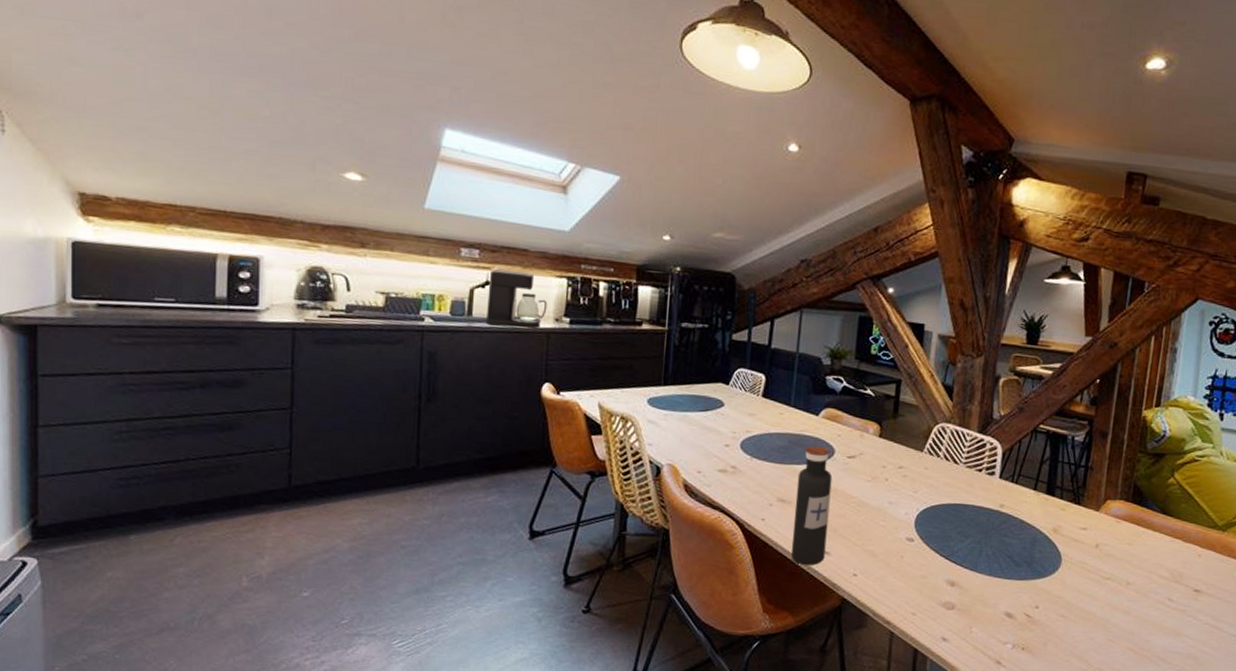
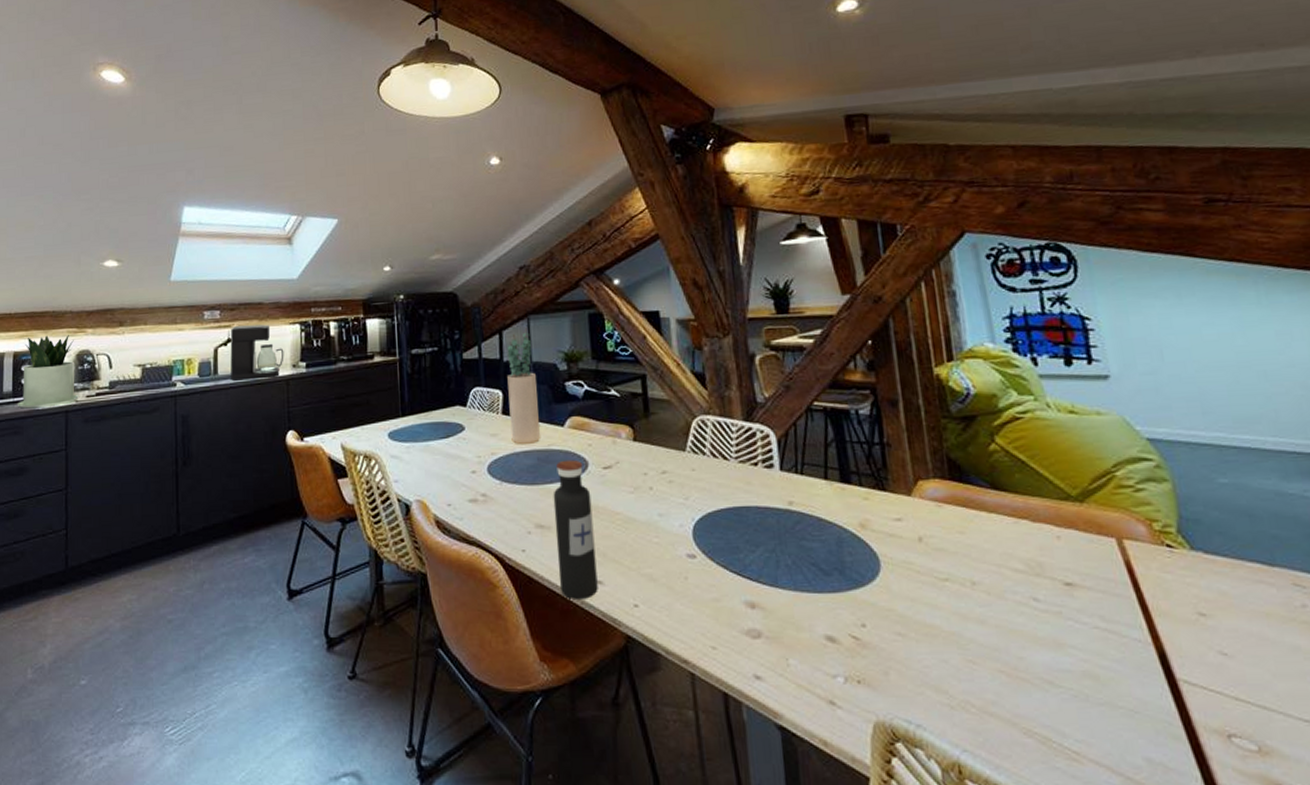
planter: none [233,242,310,322] -> present [17,334,80,409]
vase: none [767,320,801,428] -> present [507,328,540,445]

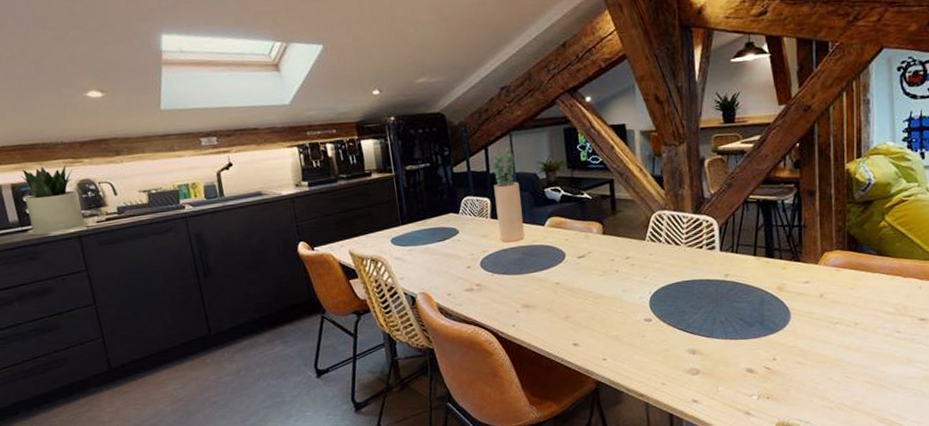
coffee maker: present [230,324,284,381] -> none [230,148,287,201]
water bottle: present [553,459,598,599] -> none [536,252,575,359]

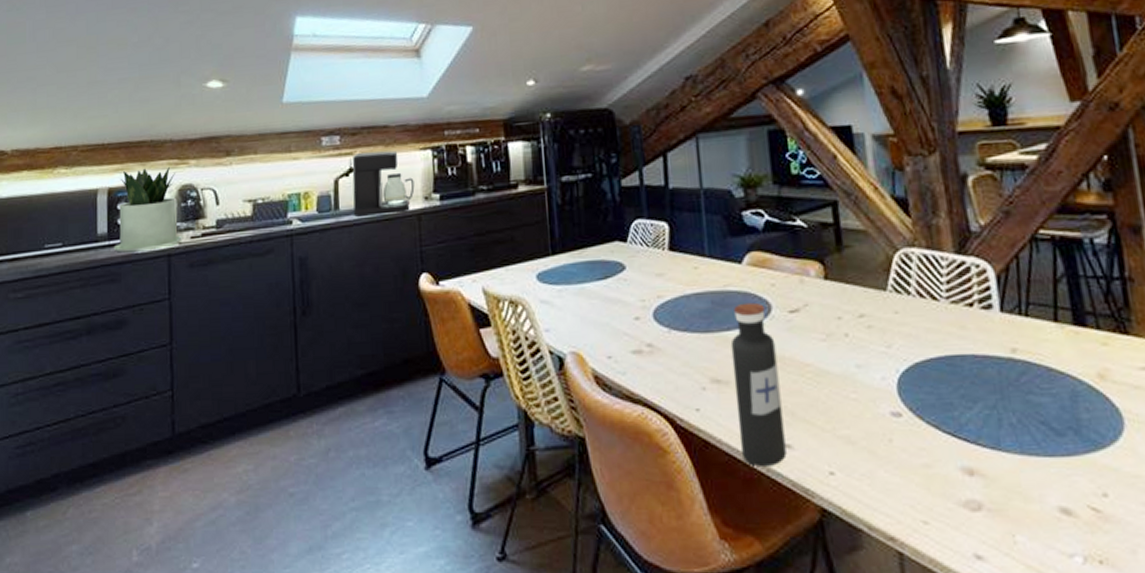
coffee maker: none [230,148,287,201] -> present [352,150,415,217]
vase: present [492,143,524,243] -> none [672,149,714,287]
water bottle: none [536,252,575,359] -> present [730,302,787,466]

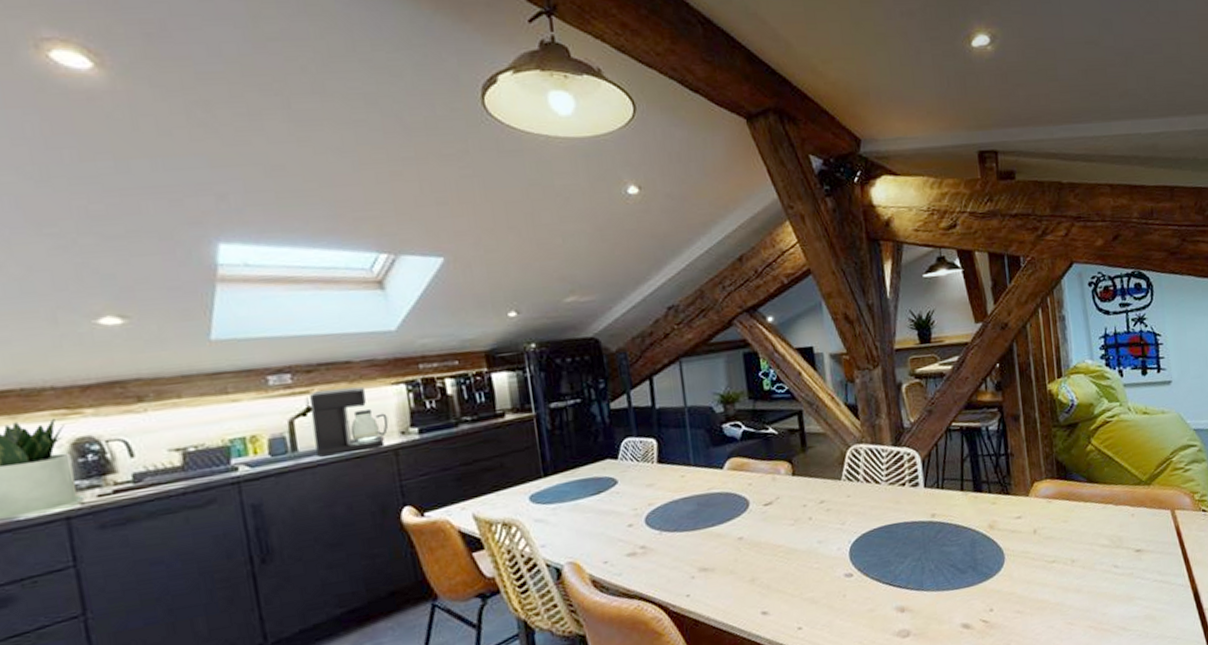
water bottle: present [730,302,787,466] -> none [715,500,764,633]

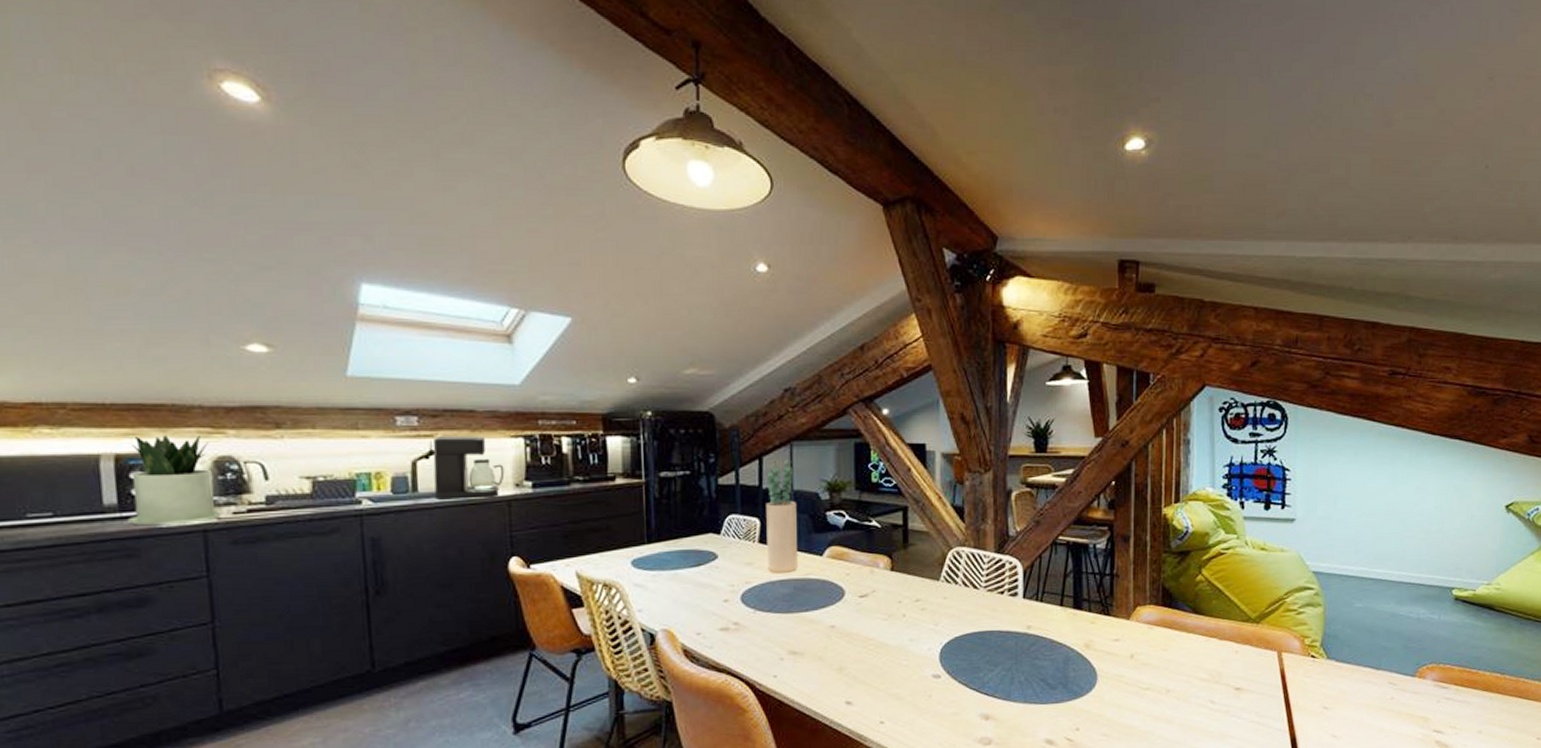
vase: none [659,372,699,493] -> present [766,454,798,574]

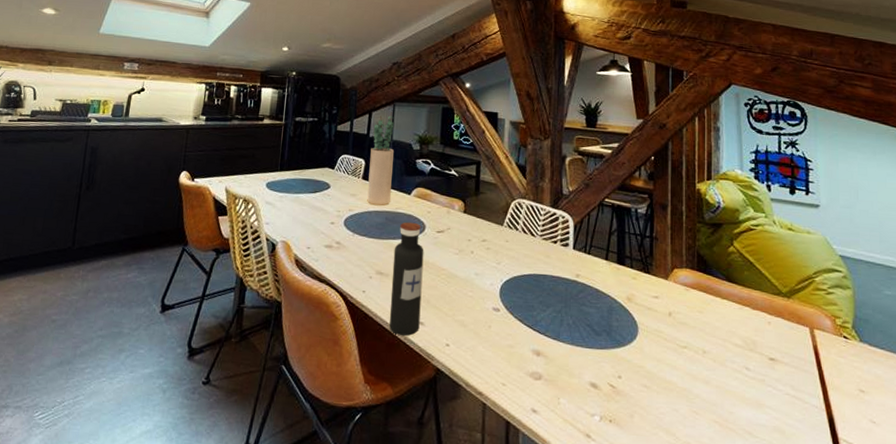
coffee maker: present [432,436,505,500] -> none [139,79,189,126]
water bottle: none [807,588,847,719] -> present [389,222,424,336]

